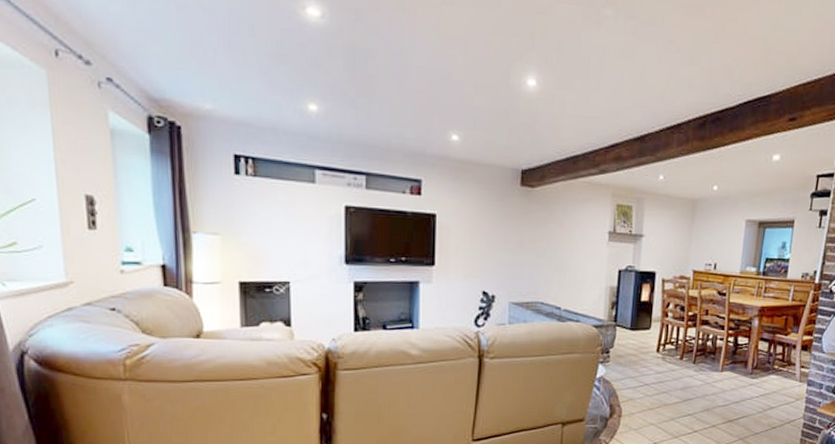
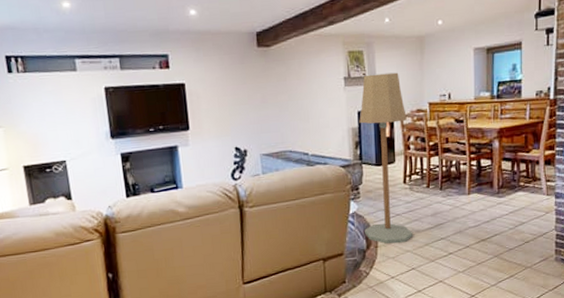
floor lamp: none [610,232,669,415] -> present [359,72,412,244]

